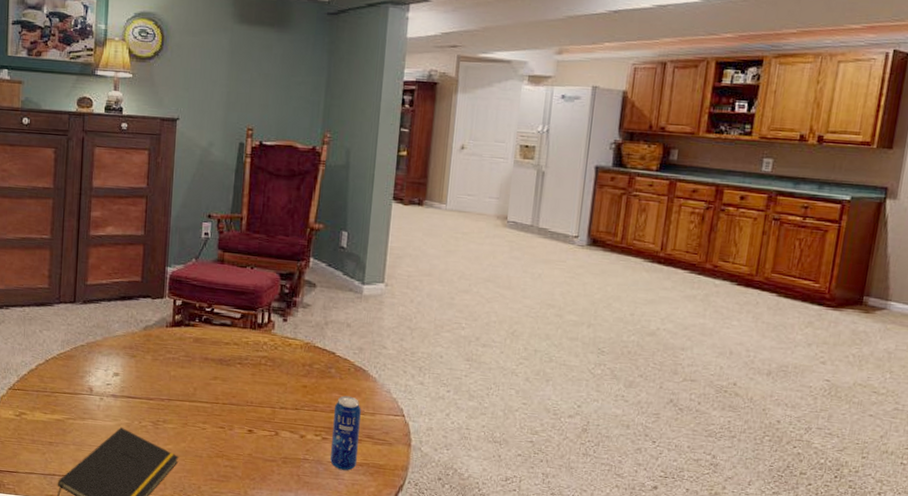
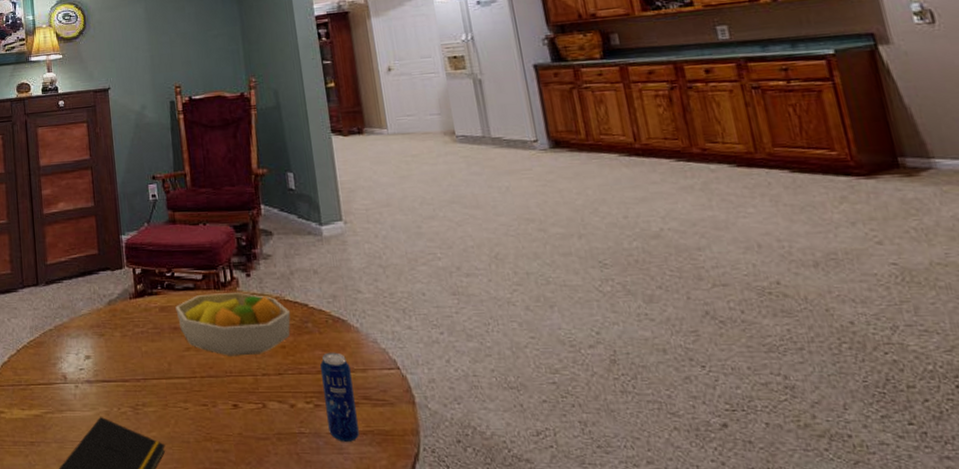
fruit bowl: none [209,332,318,391] -> present [175,291,291,356]

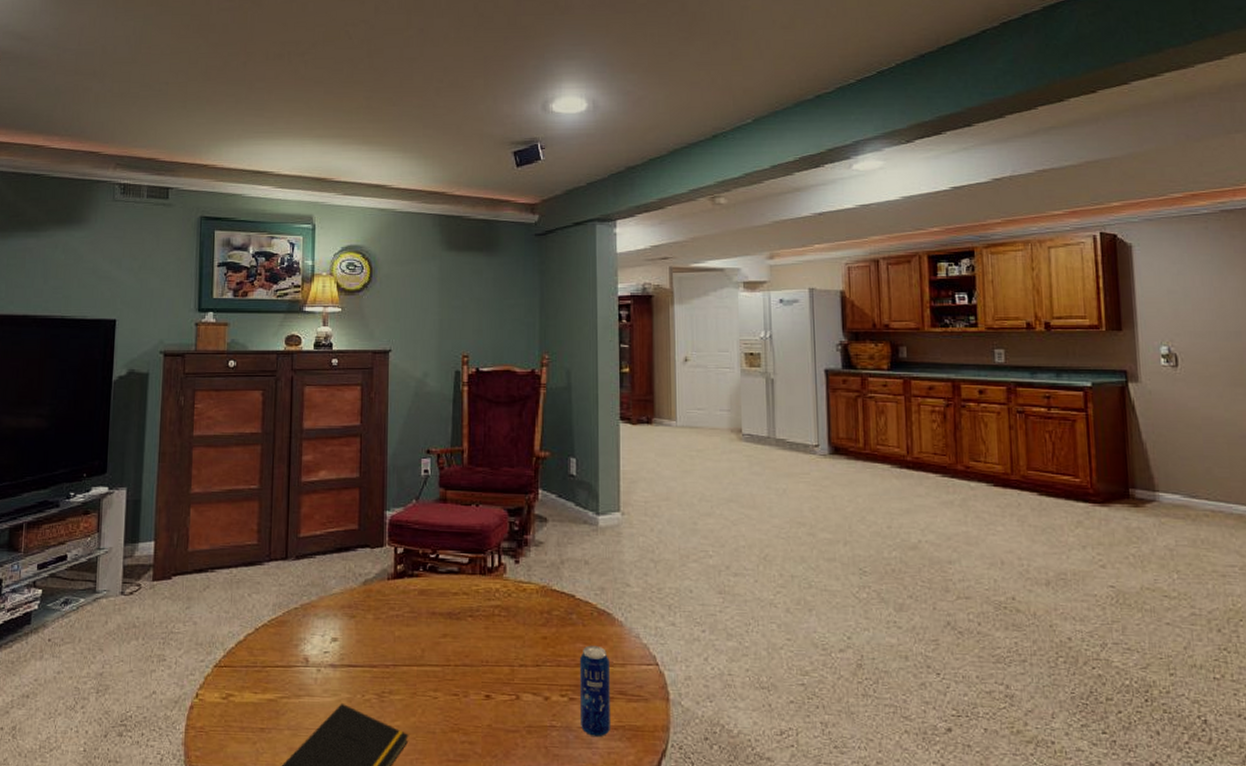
fruit bowl: present [175,291,291,356] -> none [436,578,556,645]

